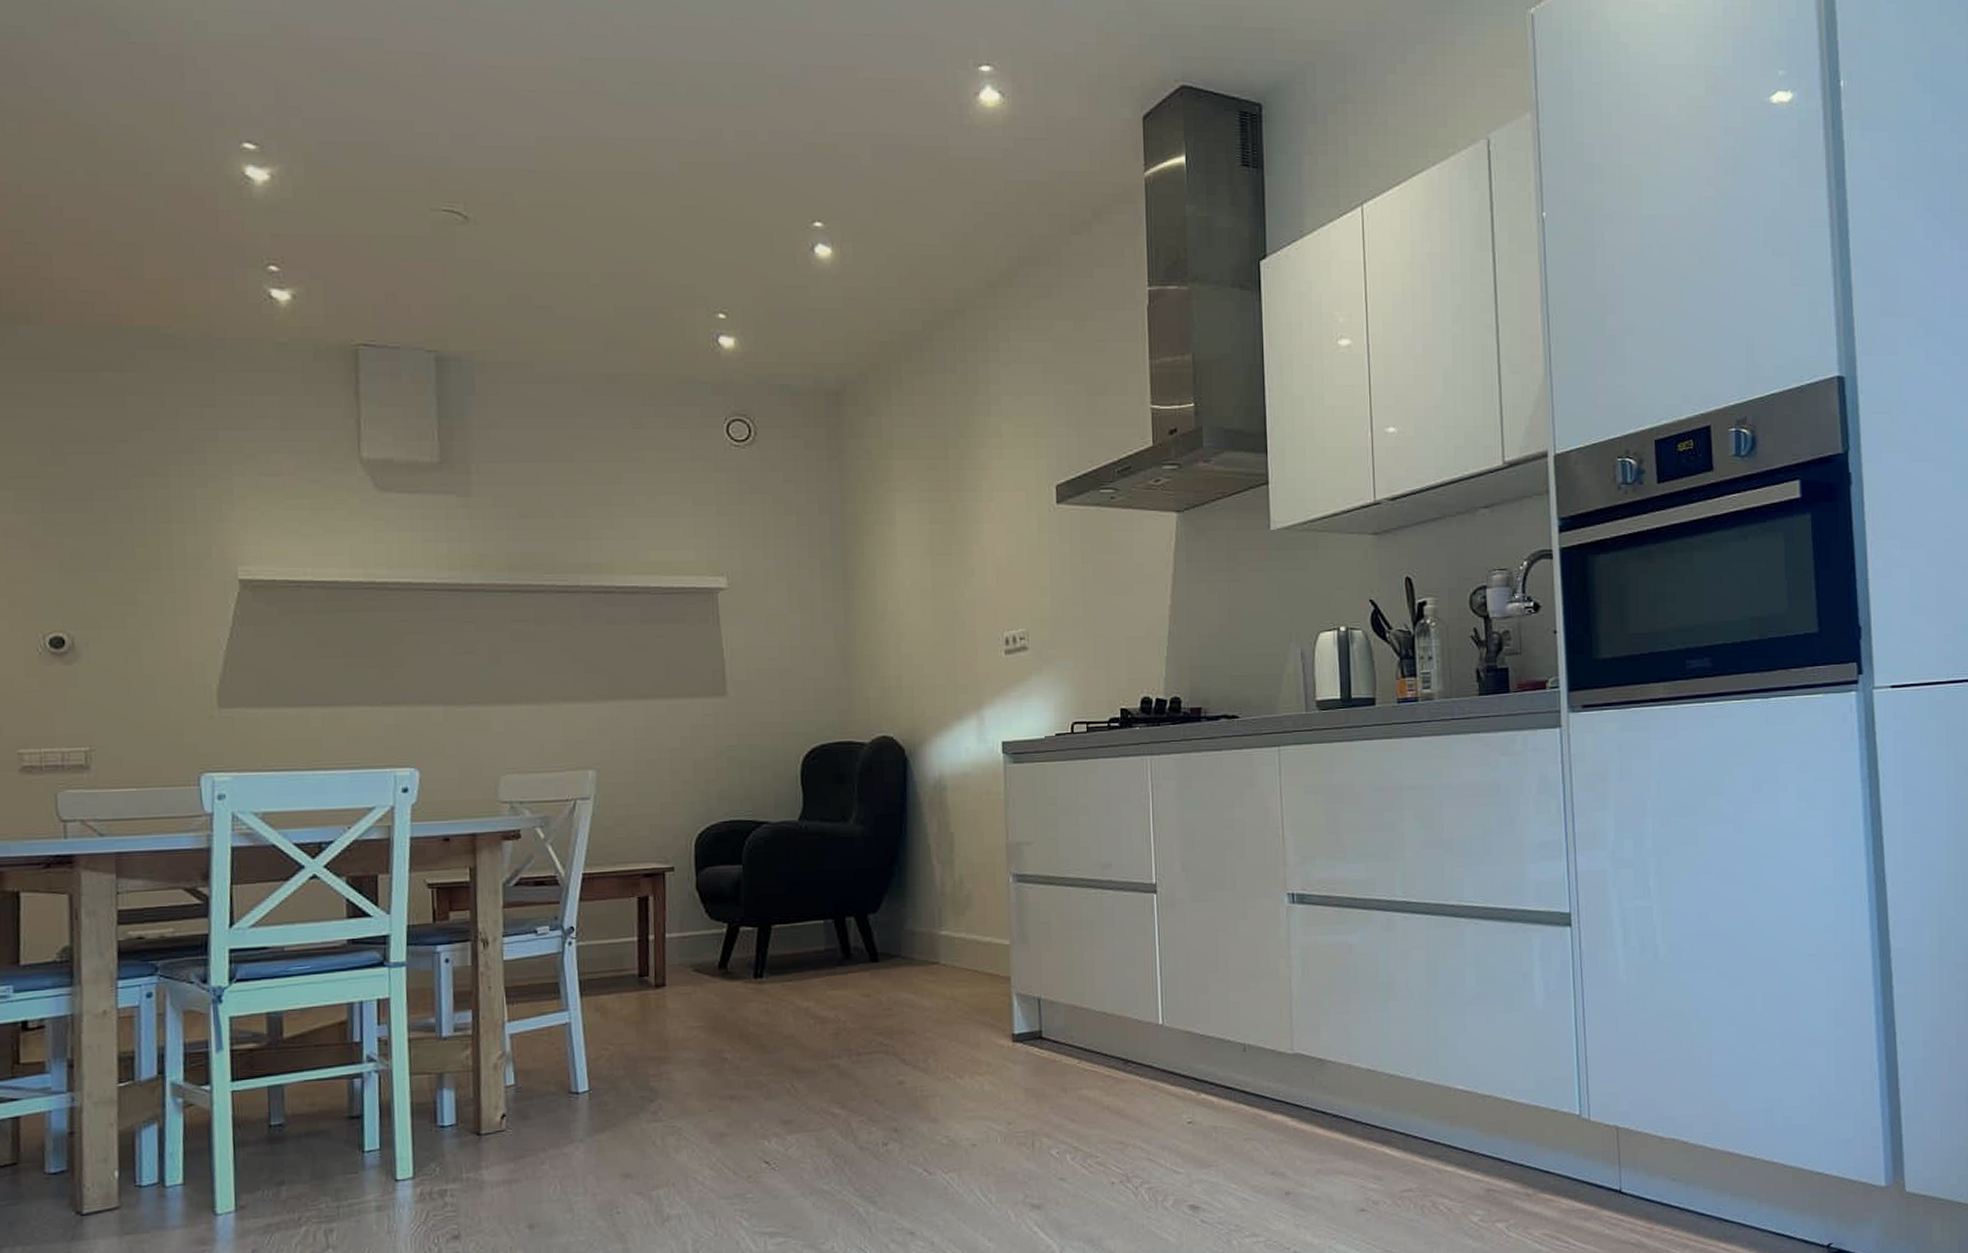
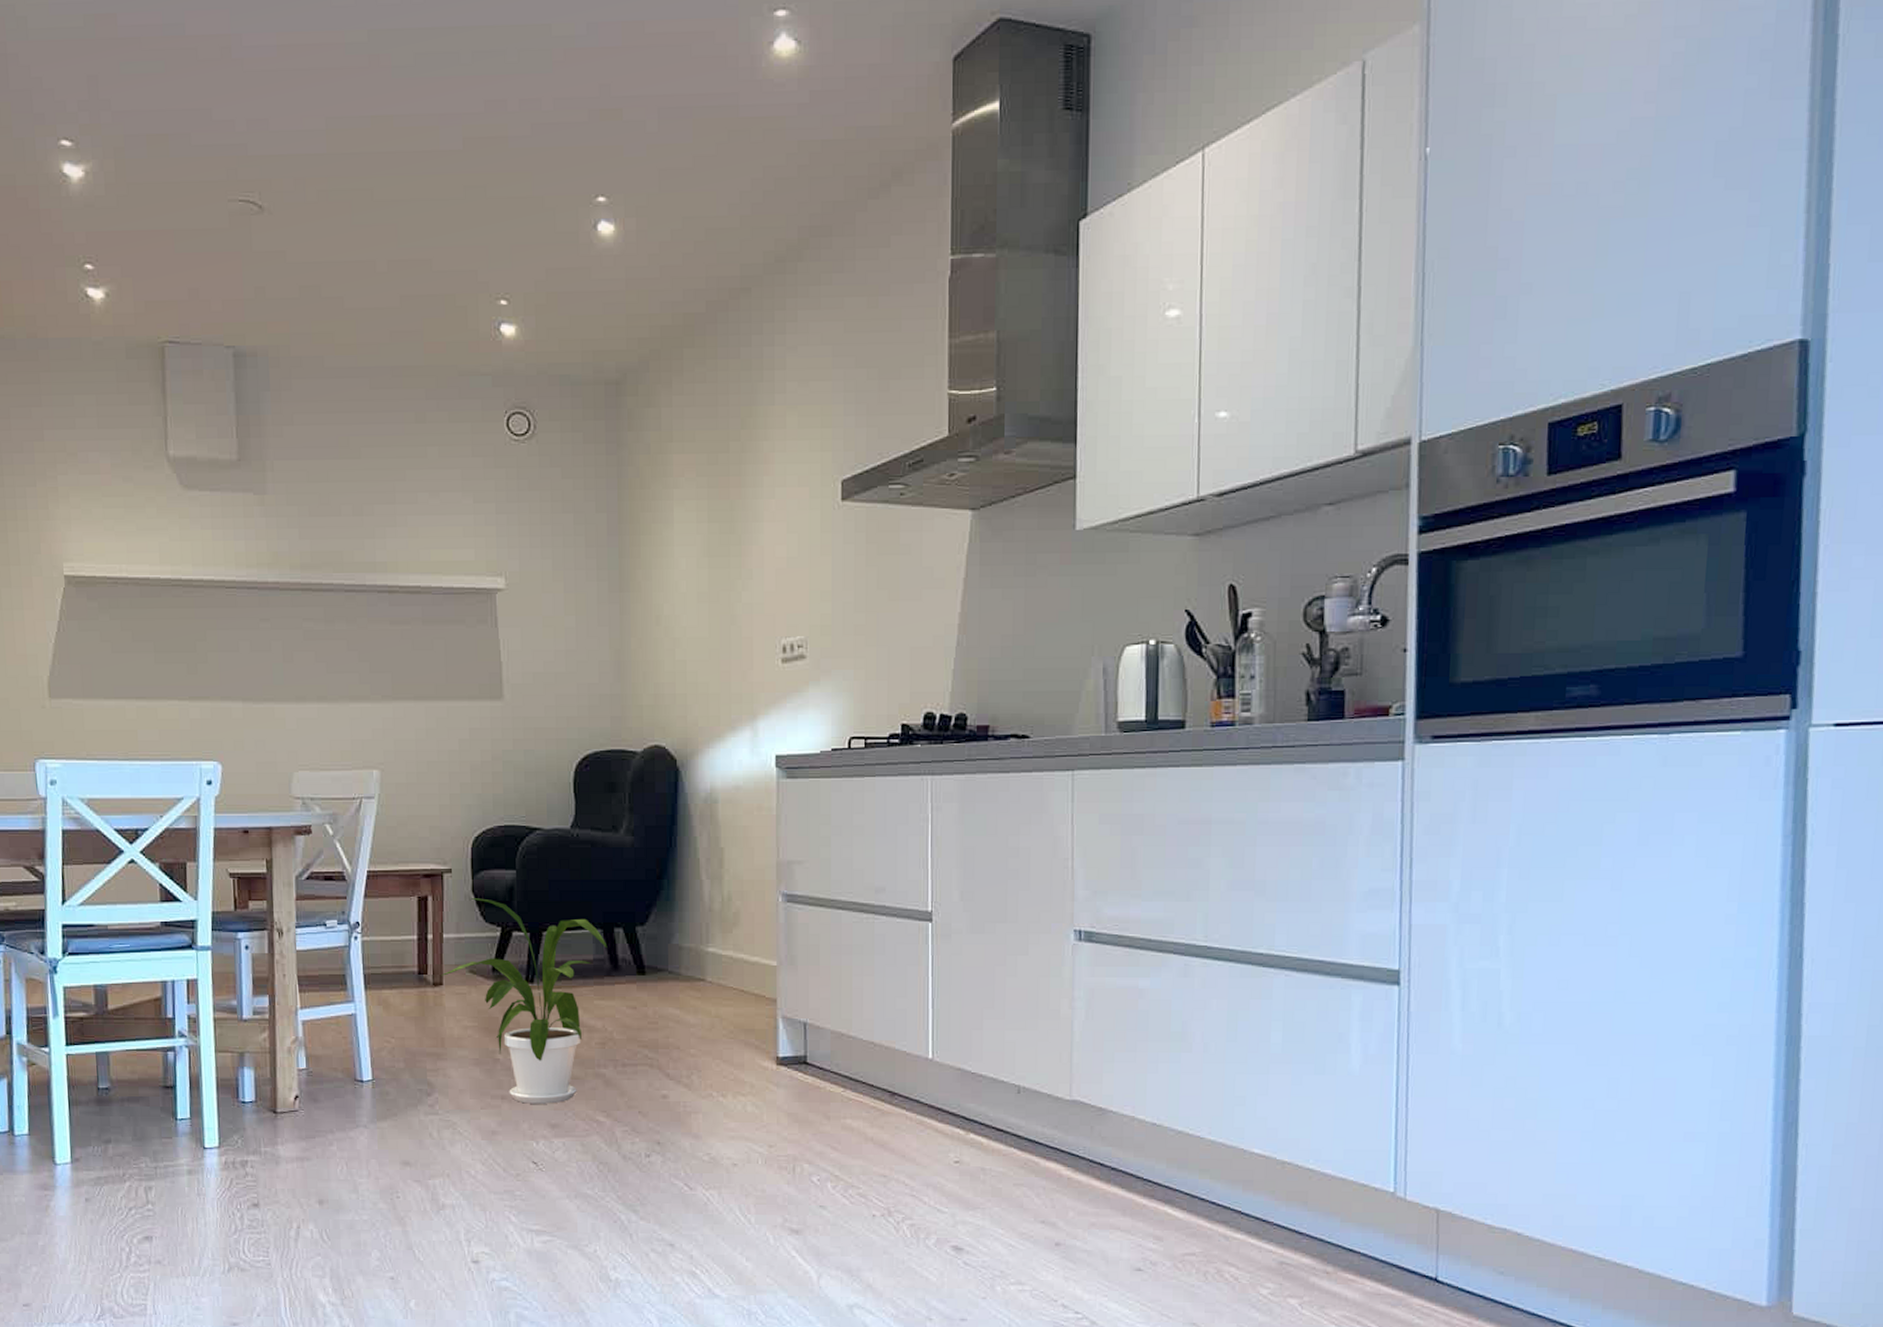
house plant: none [663,895,839,1102] -> present [441,898,608,1104]

